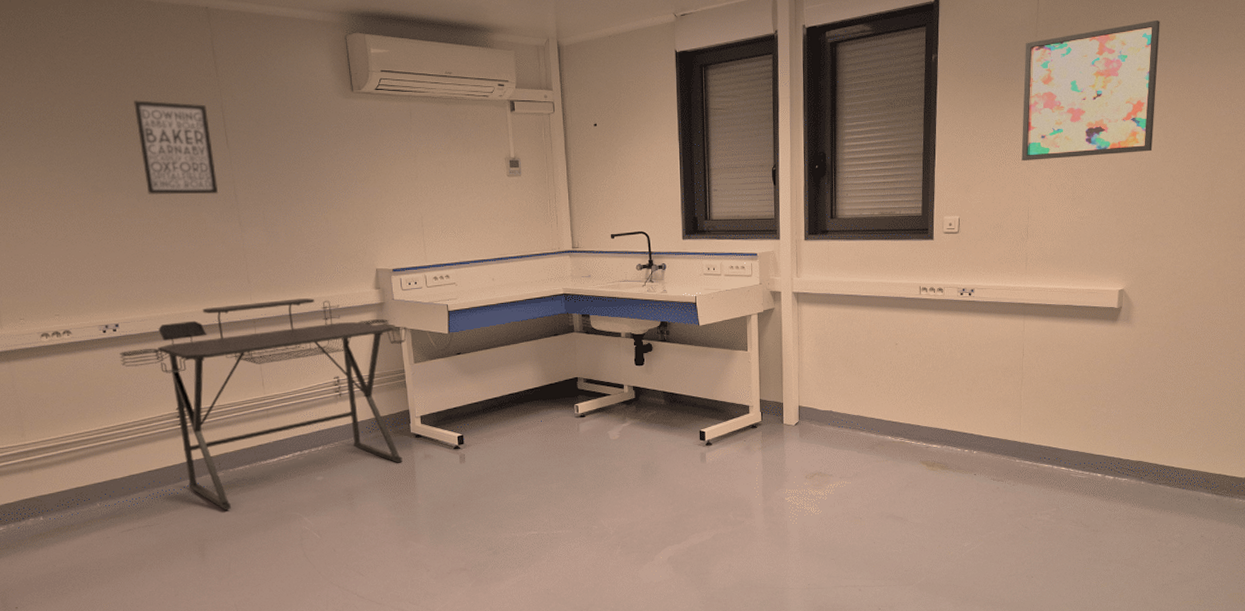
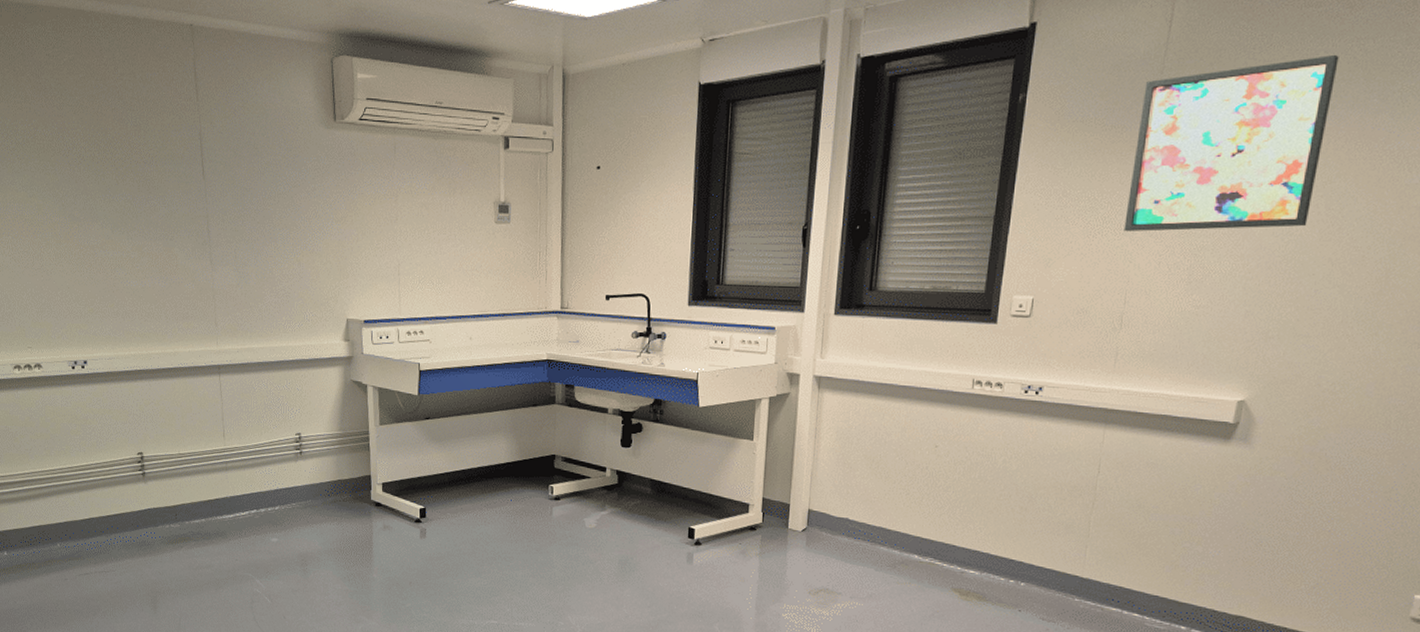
desk: present [120,298,408,510] -> none [86,346,375,564]
wall art: present [134,99,219,195] -> none [114,123,192,229]

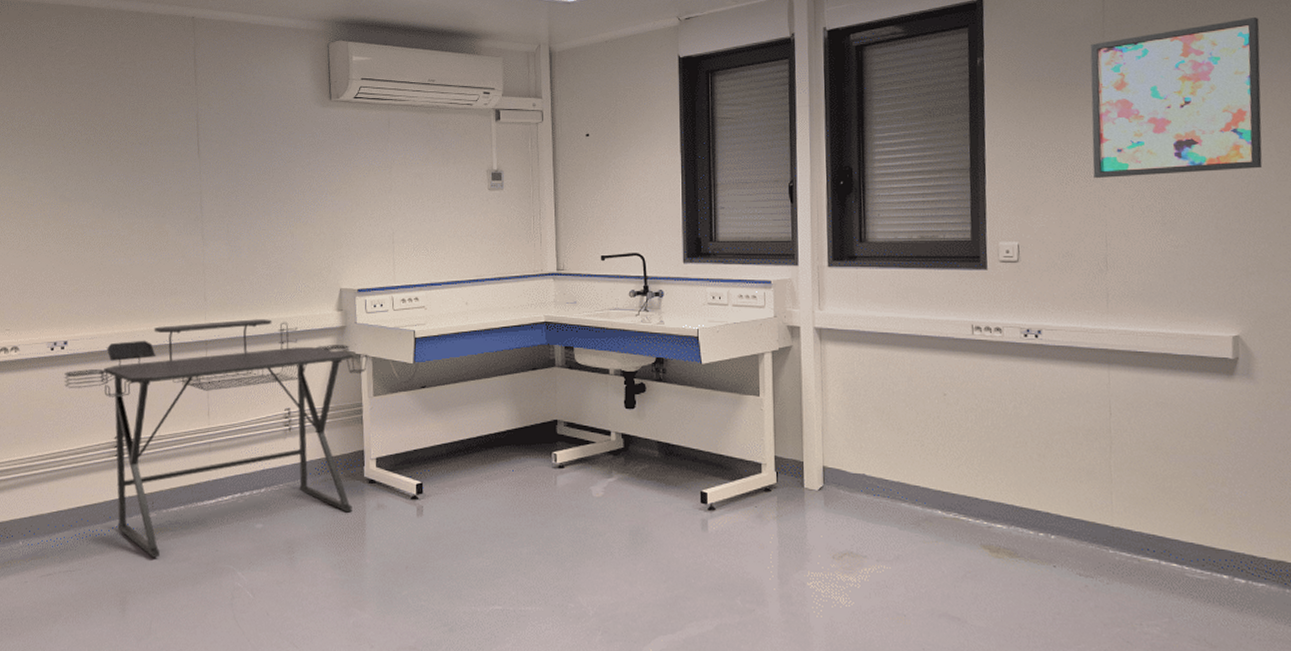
desk: none [86,346,375,564] -> present [64,319,369,558]

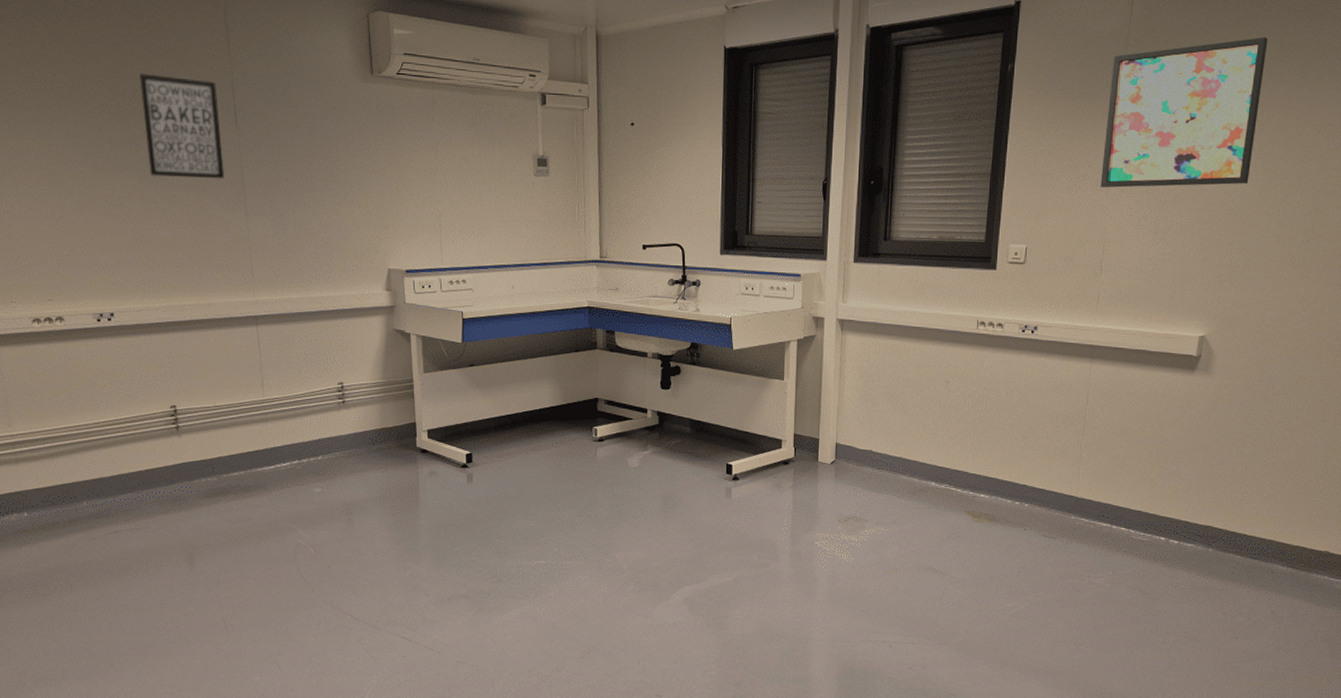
desk: present [64,319,369,558] -> none [114,296,419,518]
wall art: none [111,108,185,206] -> present [140,72,225,179]

